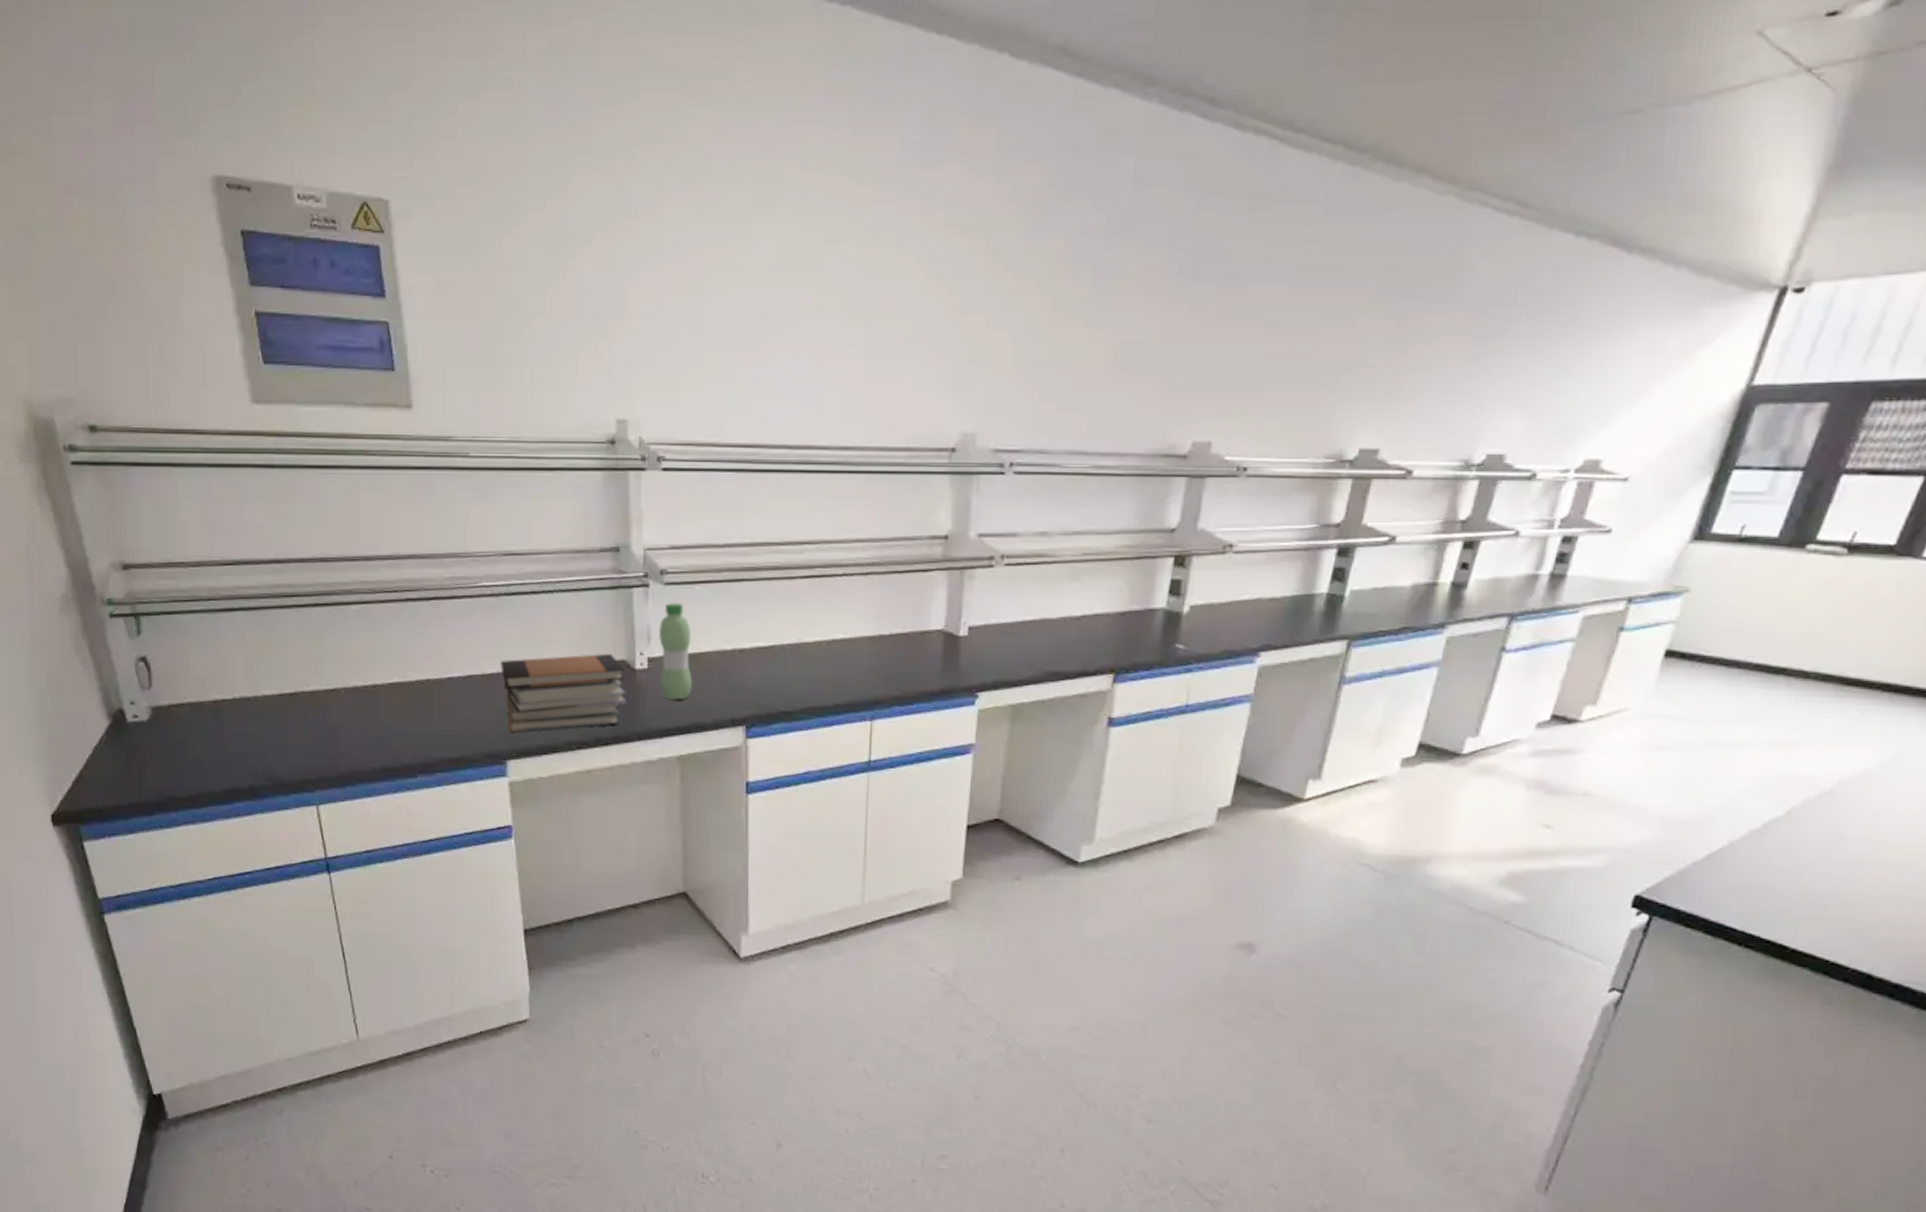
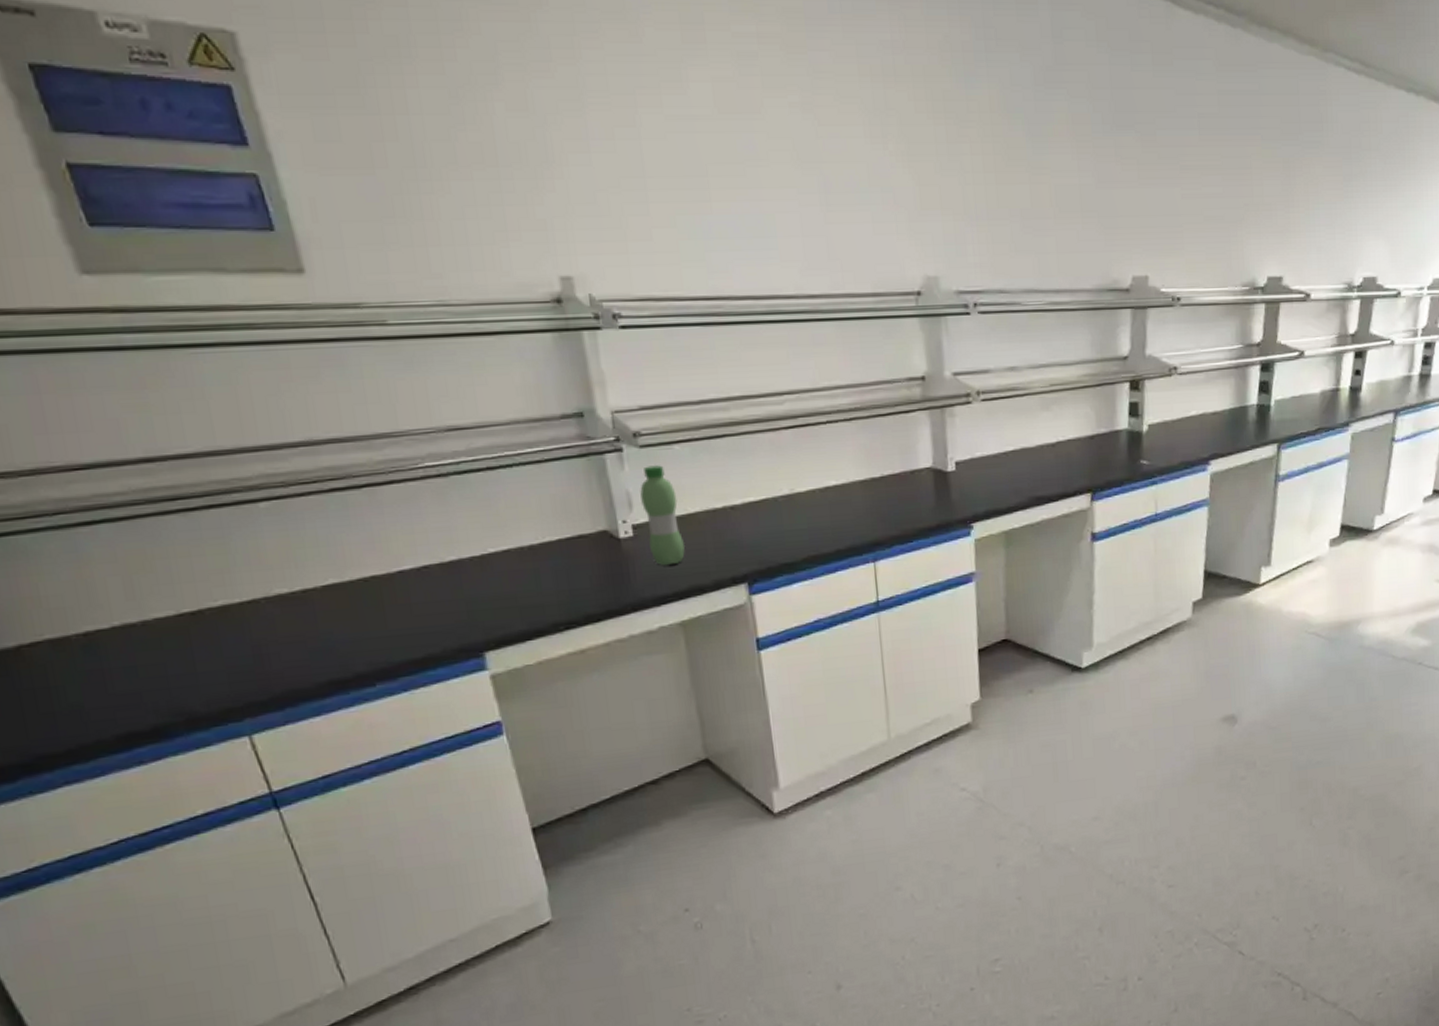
book stack: present [501,653,626,732] -> none [461,524,614,621]

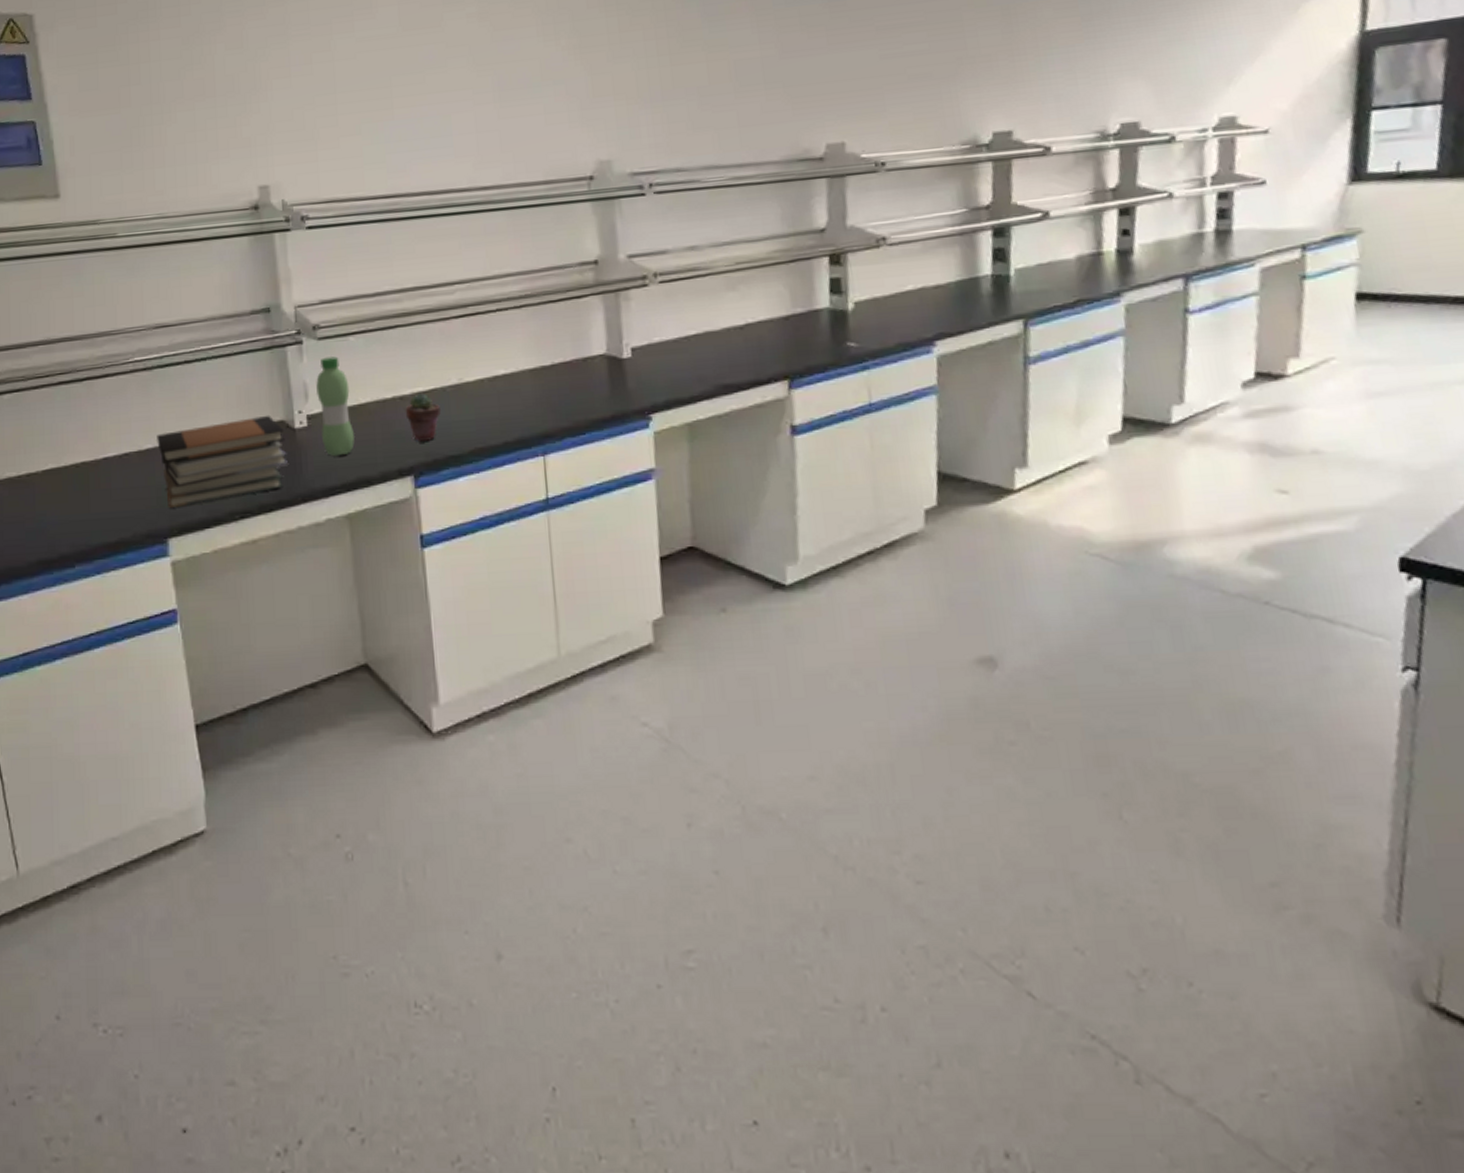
book stack: none [461,524,614,621] -> present [157,415,288,508]
potted succulent: none [736,503,774,550] -> present [405,393,442,442]

